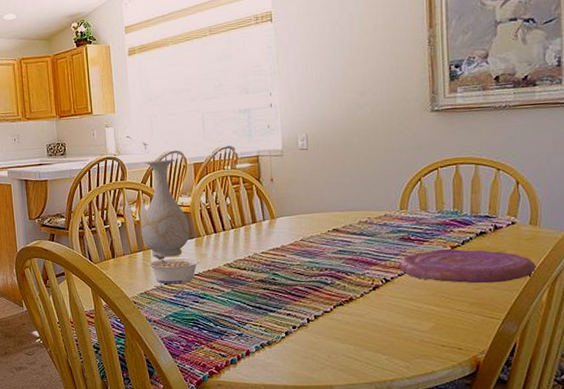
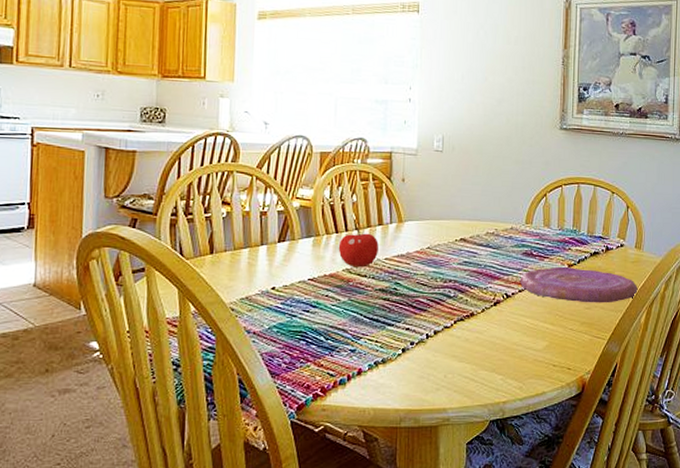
vase: present [140,159,190,257] -> none [249,143,308,257]
legume: present [148,254,200,285] -> none [254,252,316,290]
fruit: none [218,227,255,262] -> present [338,227,379,268]

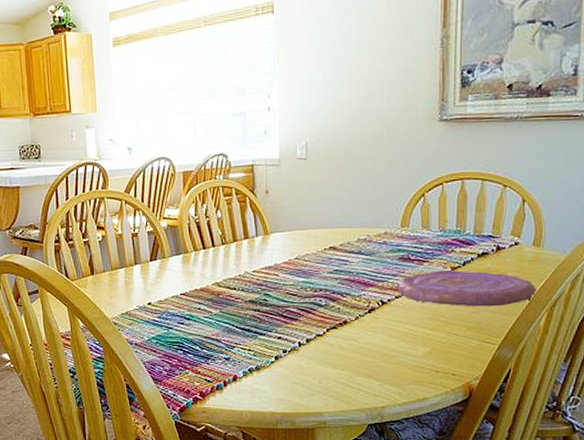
fruit: present [338,227,379,268] -> none [206,242,246,281]

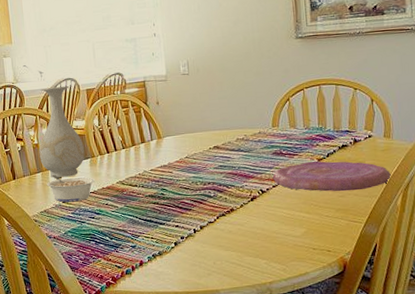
vase: none [122,167,176,275] -> present [39,86,85,177]
legume: none [130,271,186,304] -> present [47,174,95,203]

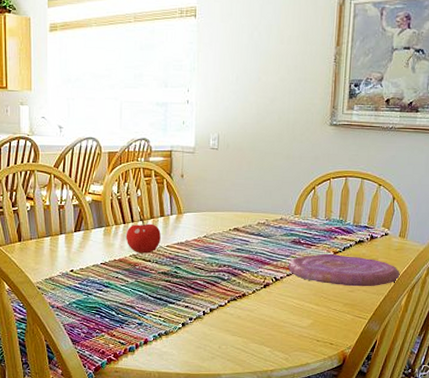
vase: present [39,86,85,177] -> none [50,145,99,244]
legume: present [47,174,95,203] -> none [55,240,107,272]
fruit: none [110,147,144,180] -> present [126,219,161,254]

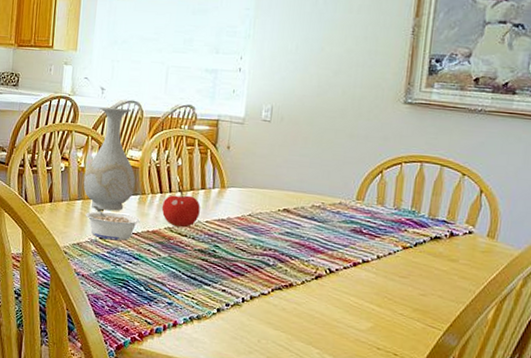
vase: none [50,145,99,244] -> present [83,107,135,211]
legume: none [55,240,107,272] -> present [86,205,140,241]
plate: present [287,253,400,287] -> none [345,247,487,293]

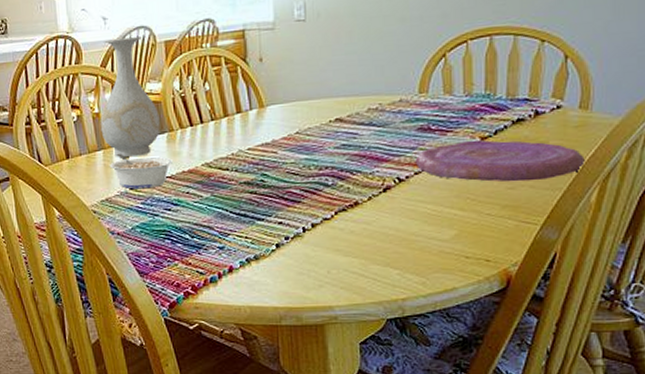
fruit: present [161,189,200,228] -> none [194,118,239,161]
plate: none [345,247,487,293] -> present [415,139,585,182]

